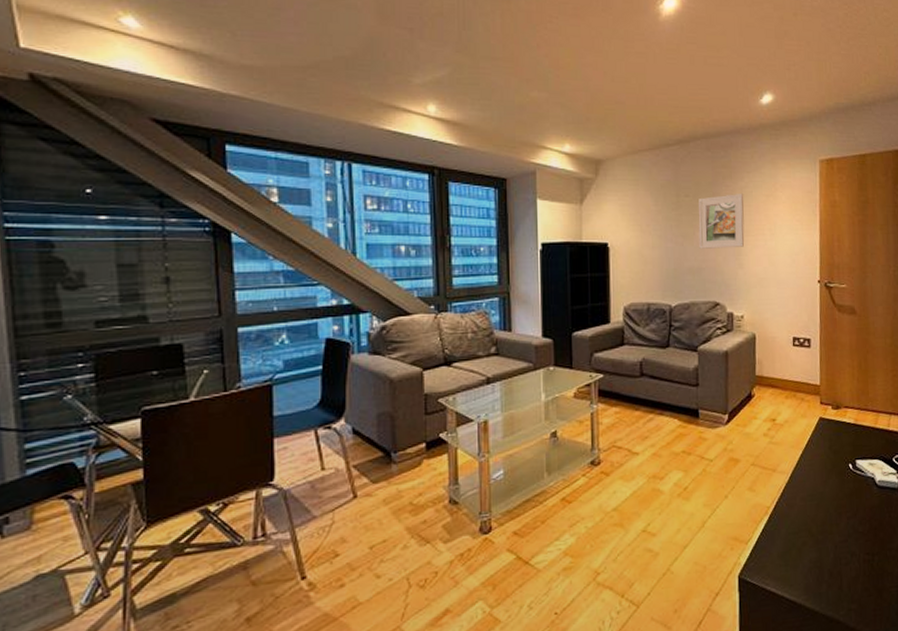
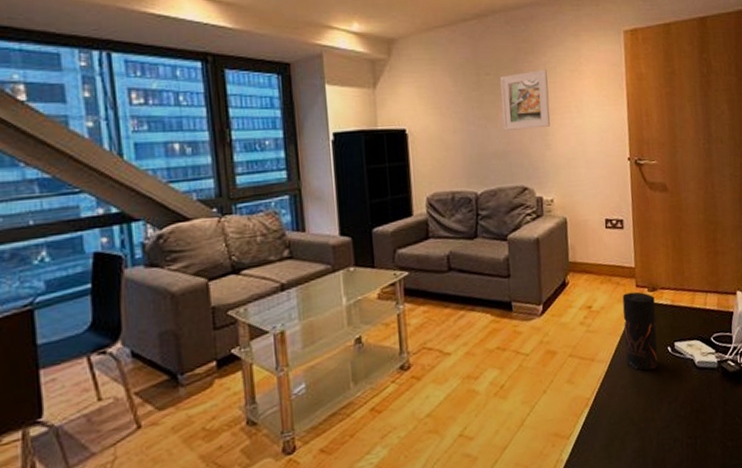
pepper grinder: none [806,408,839,485] -> present [622,291,658,371]

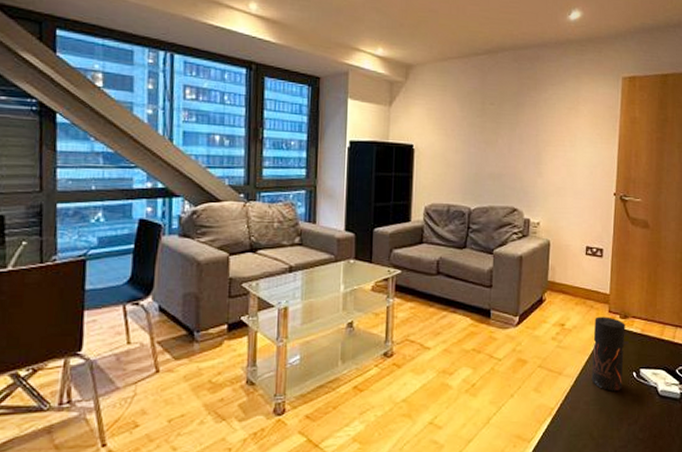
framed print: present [500,70,550,131] -> none [501,105,547,157]

